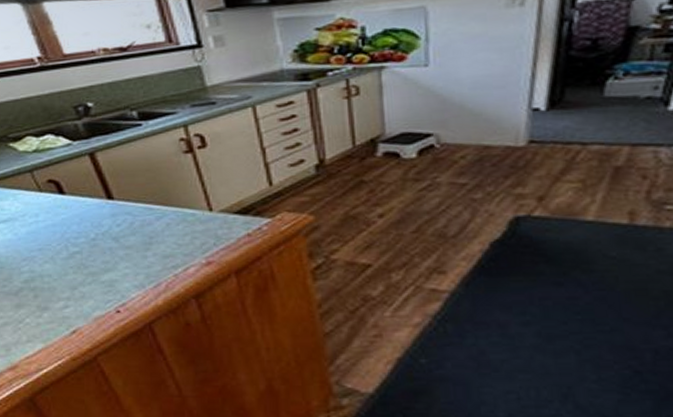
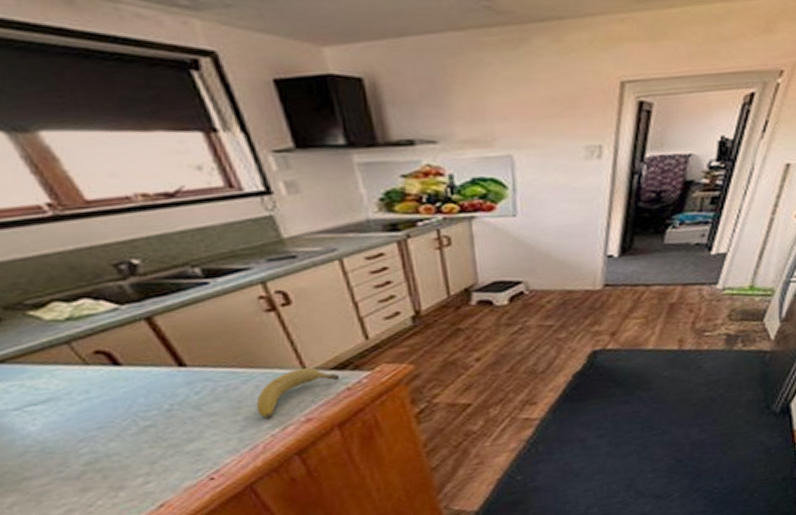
fruit: none [165,210,241,258] -> present [256,367,340,419]

